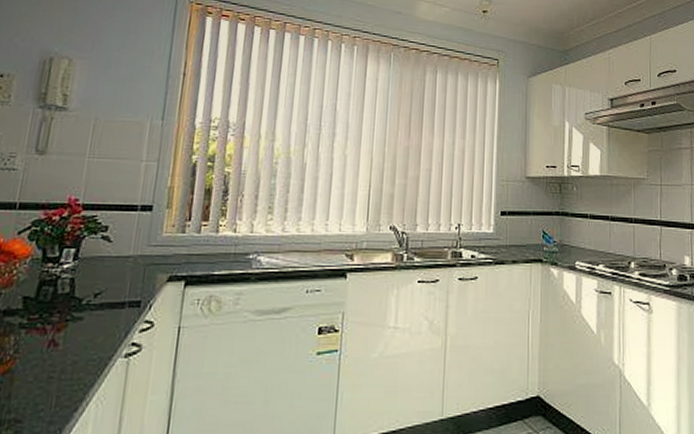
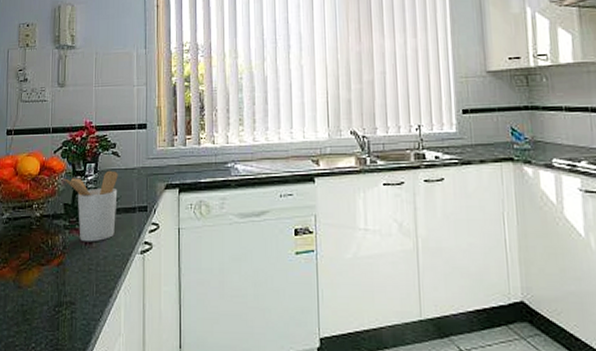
utensil holder: none [26,257,107,344] -> present [62,170,118,242]

